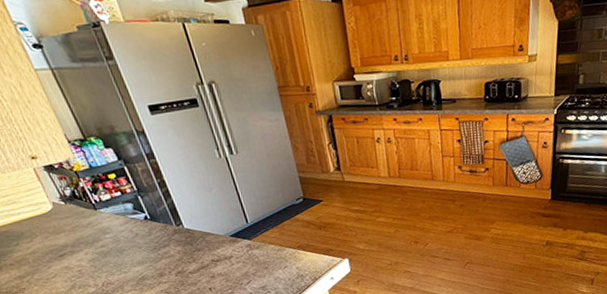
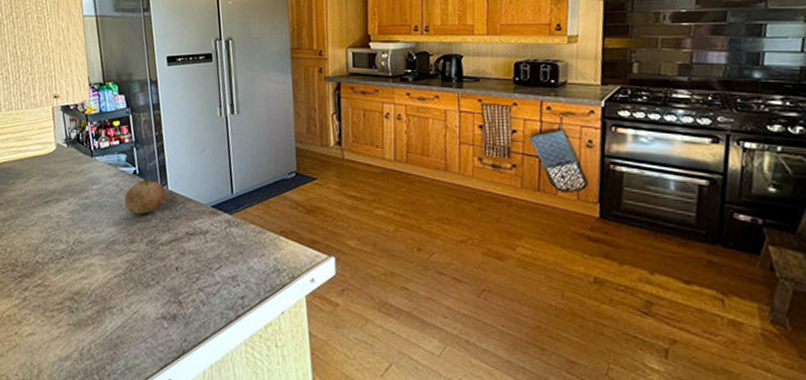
fruit: none [142,220,184,253] -> present [124,177,166,215]

